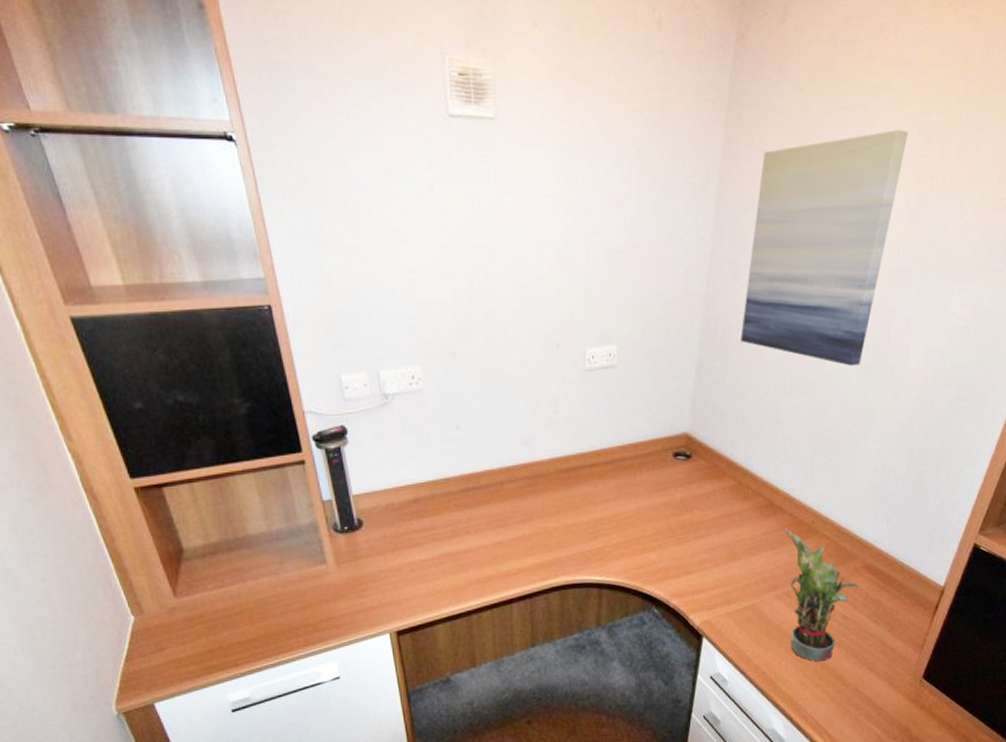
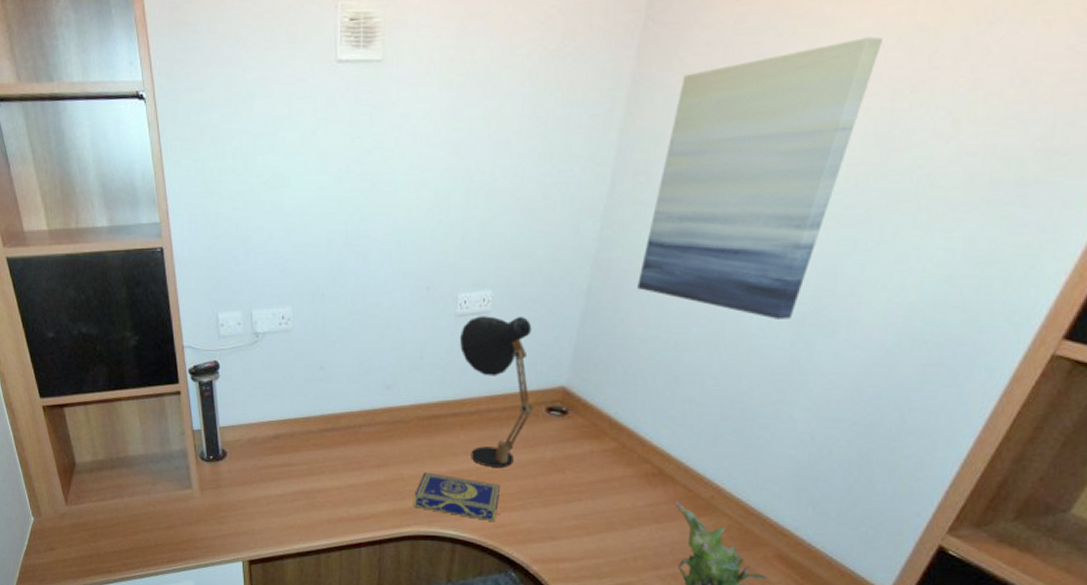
book: none [560,522,640,564] -> present [414,472,501,522]
desk lamp: none [590,370,663,513] -> present [459,316,534,467]

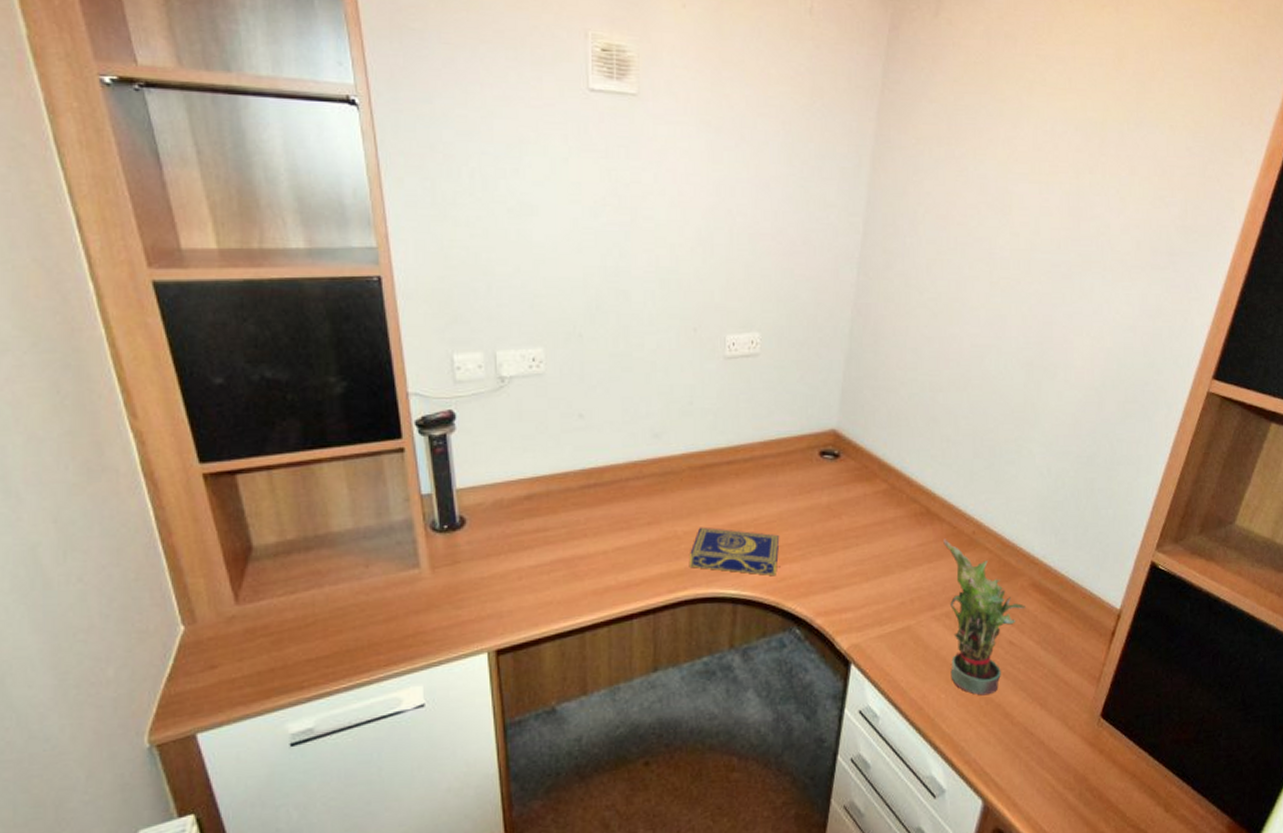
desk lamp: present [459,316,534,467] -> none [729,358,808,517]
wall art: present [637,36,883,319] -> none [894,124,1065,363]

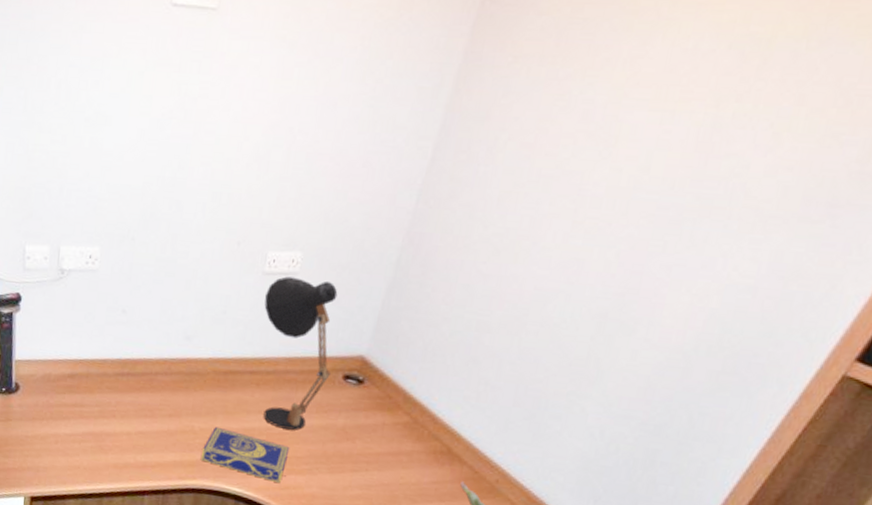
desk lamp: none [729,358,808,517] -> present [263,276,338,430]

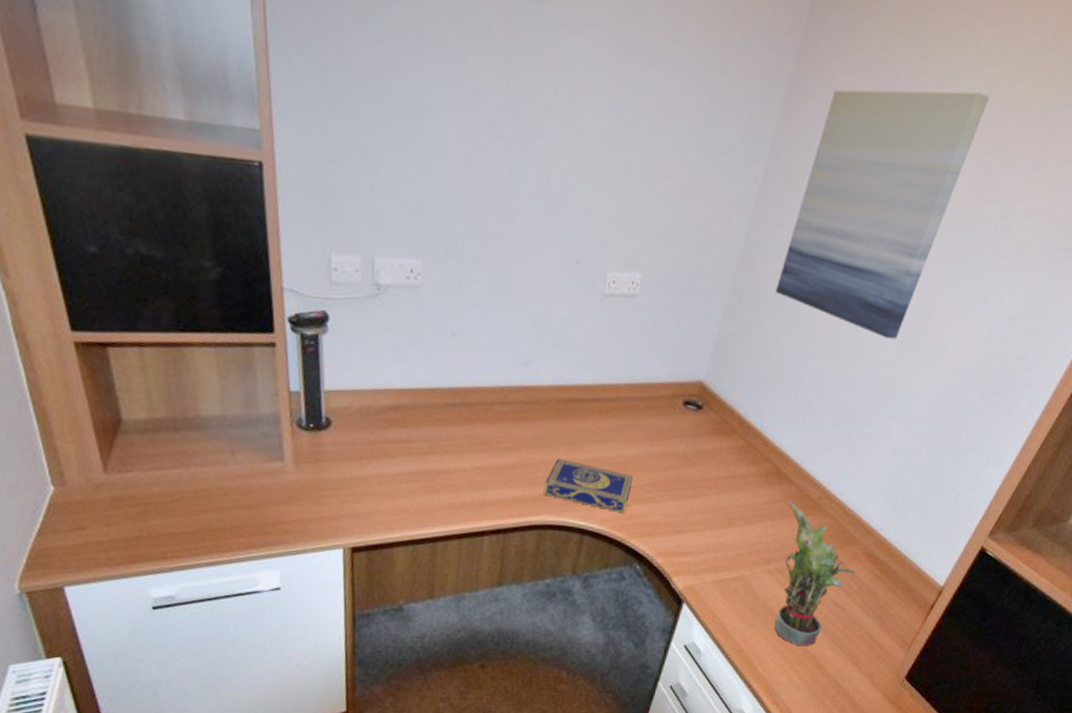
desk lamp: present [263,276,338,430] -> none [605,299,677,459]
wall art: none [446,40,715,313] -> present [775,89,990,339]

